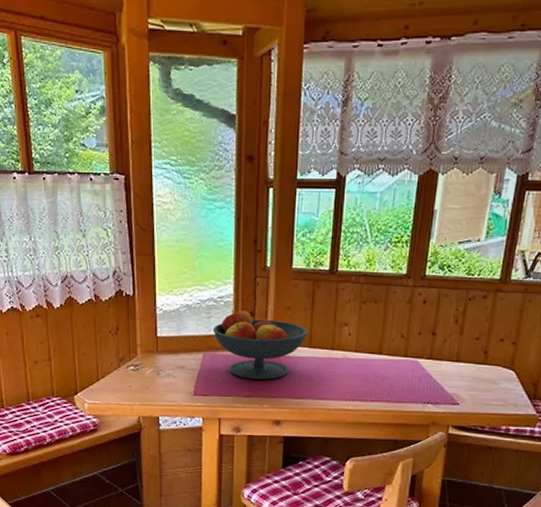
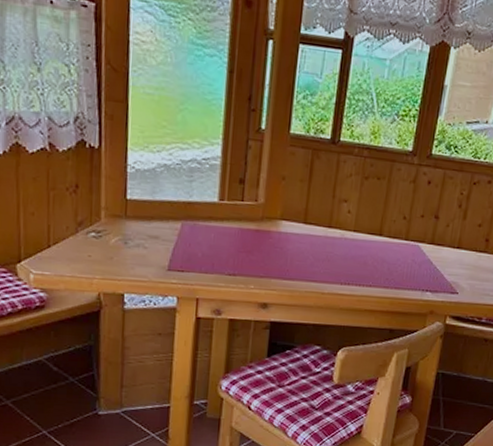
fruit bowl: present [212,309,308,380] -> none [194,174,303,257]

